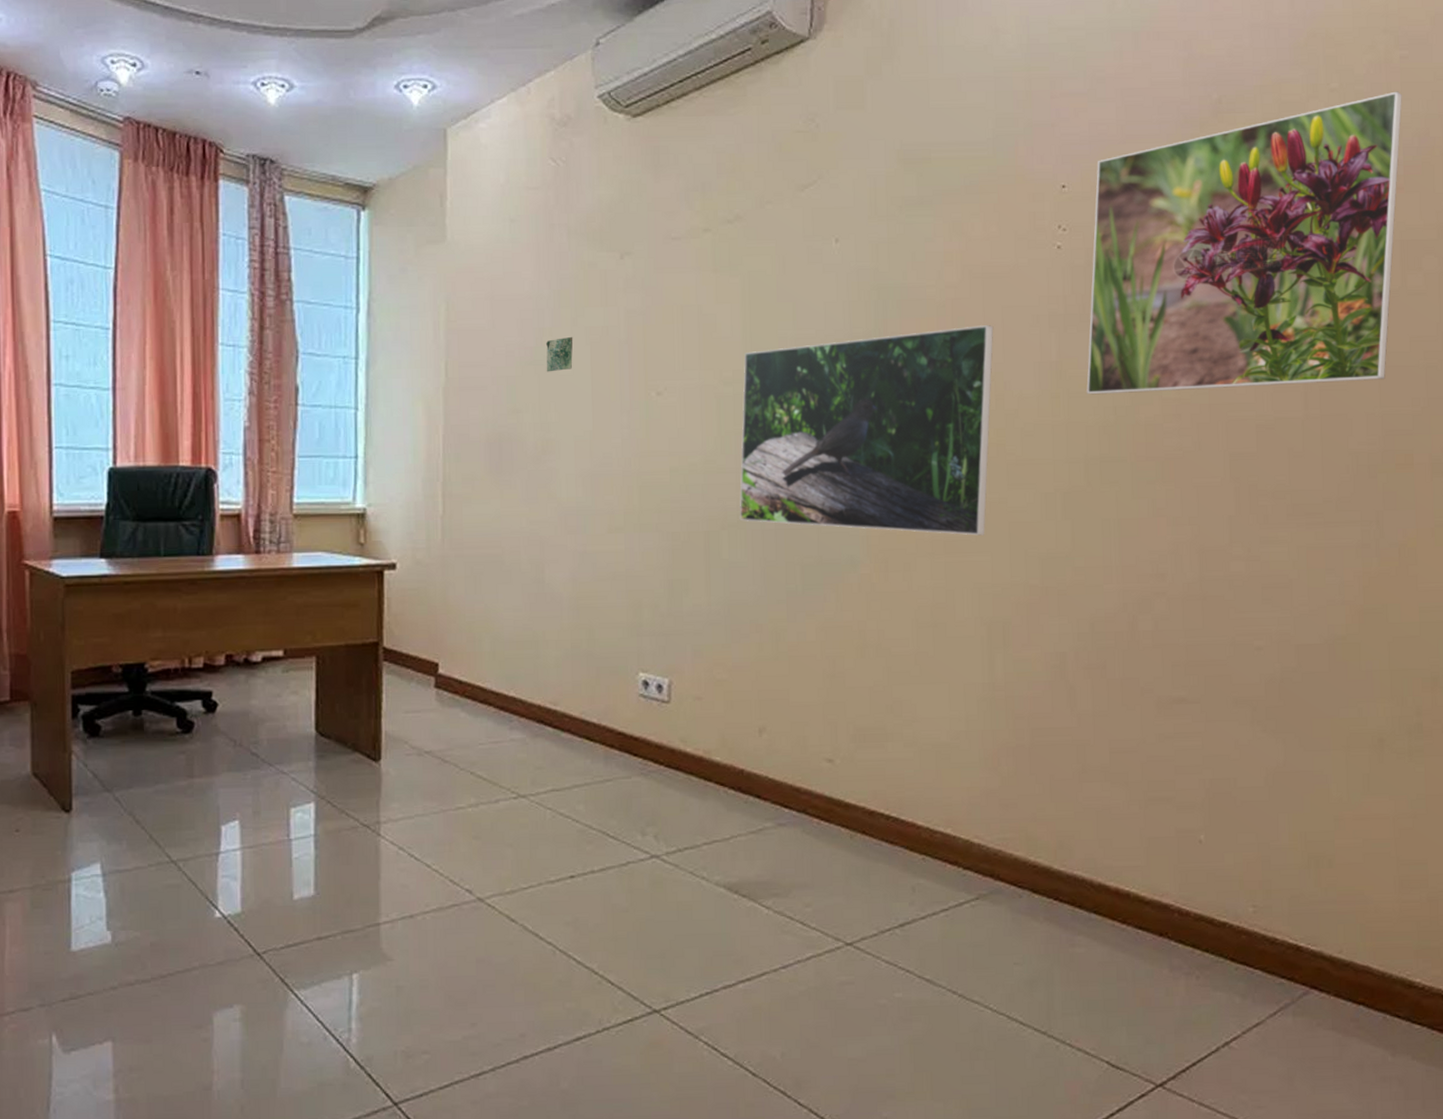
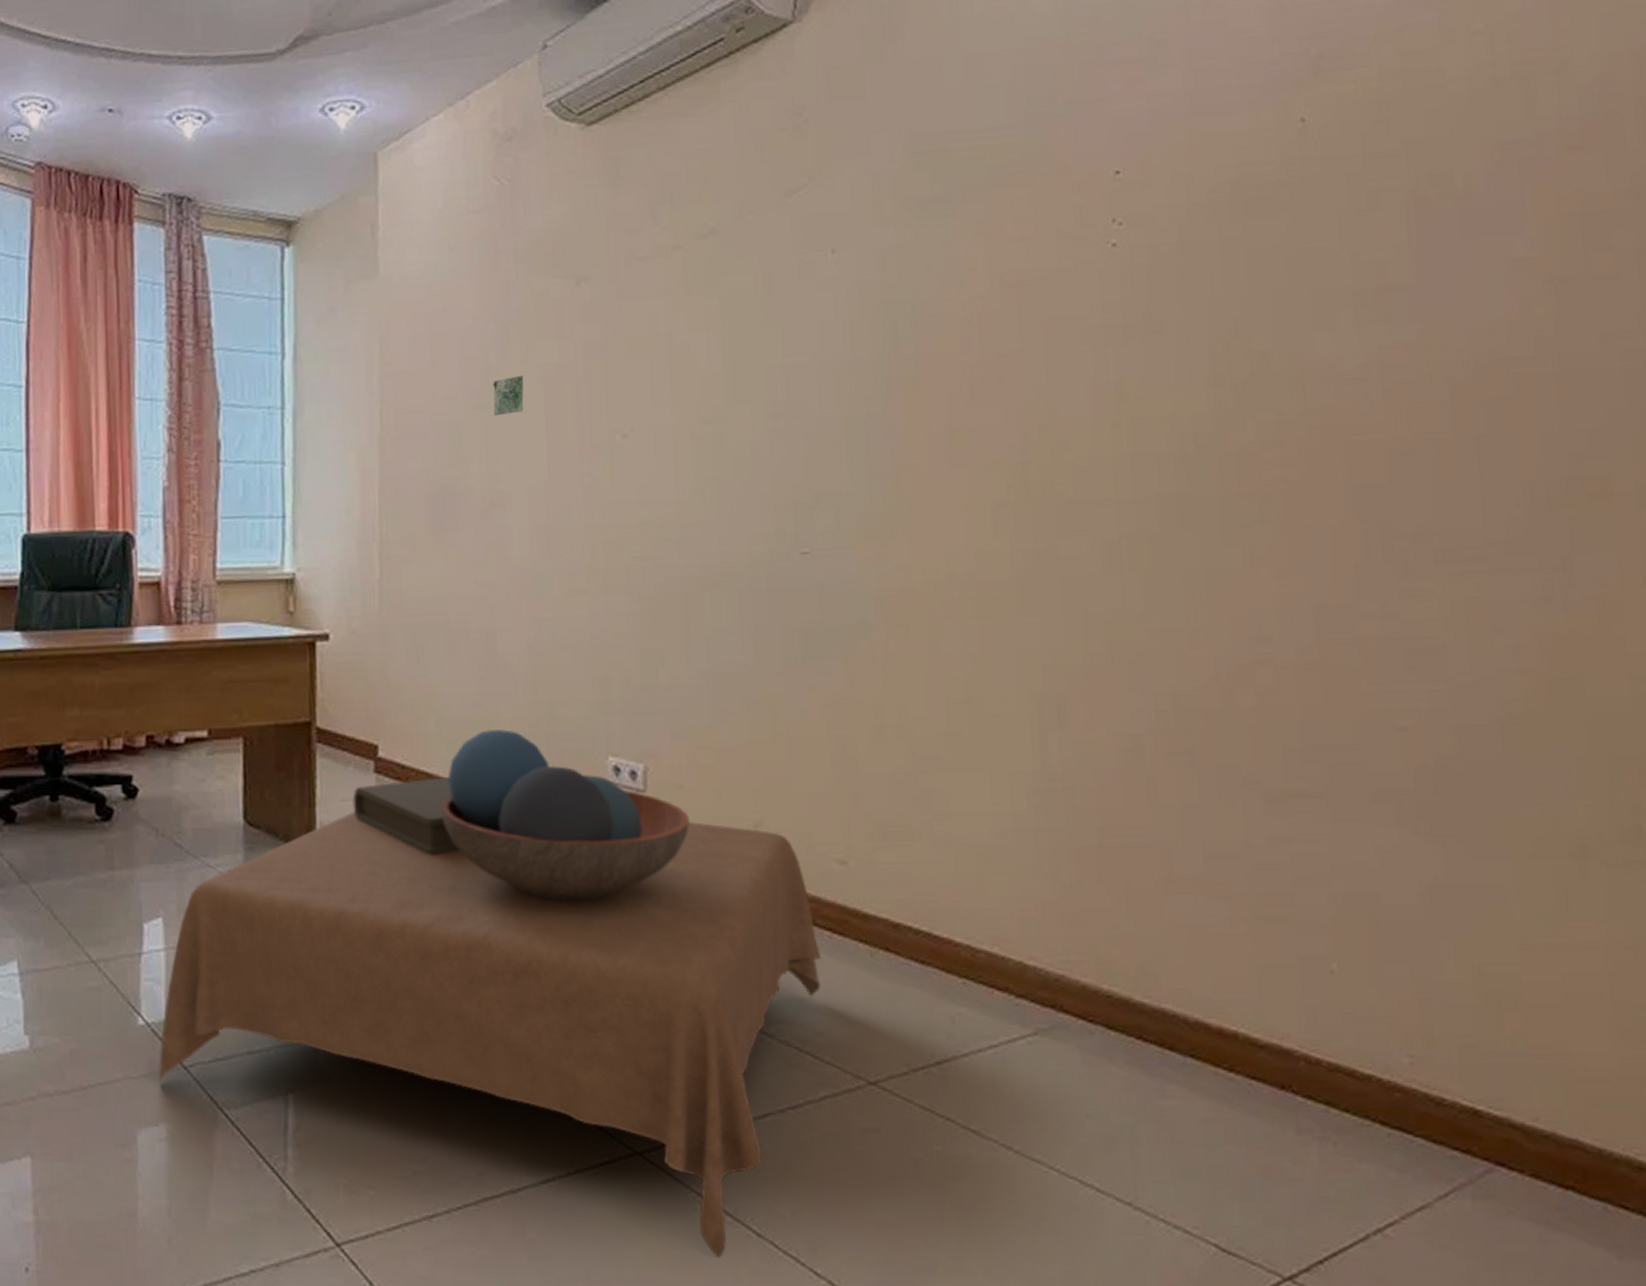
coffee table: none [233,649,810,1096] -> present [158,730,821,1258]
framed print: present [739,325,994,536] -> none [723,341,1034,594]
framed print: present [1086,91,1402,395] -> none [1156,27,1574,421]

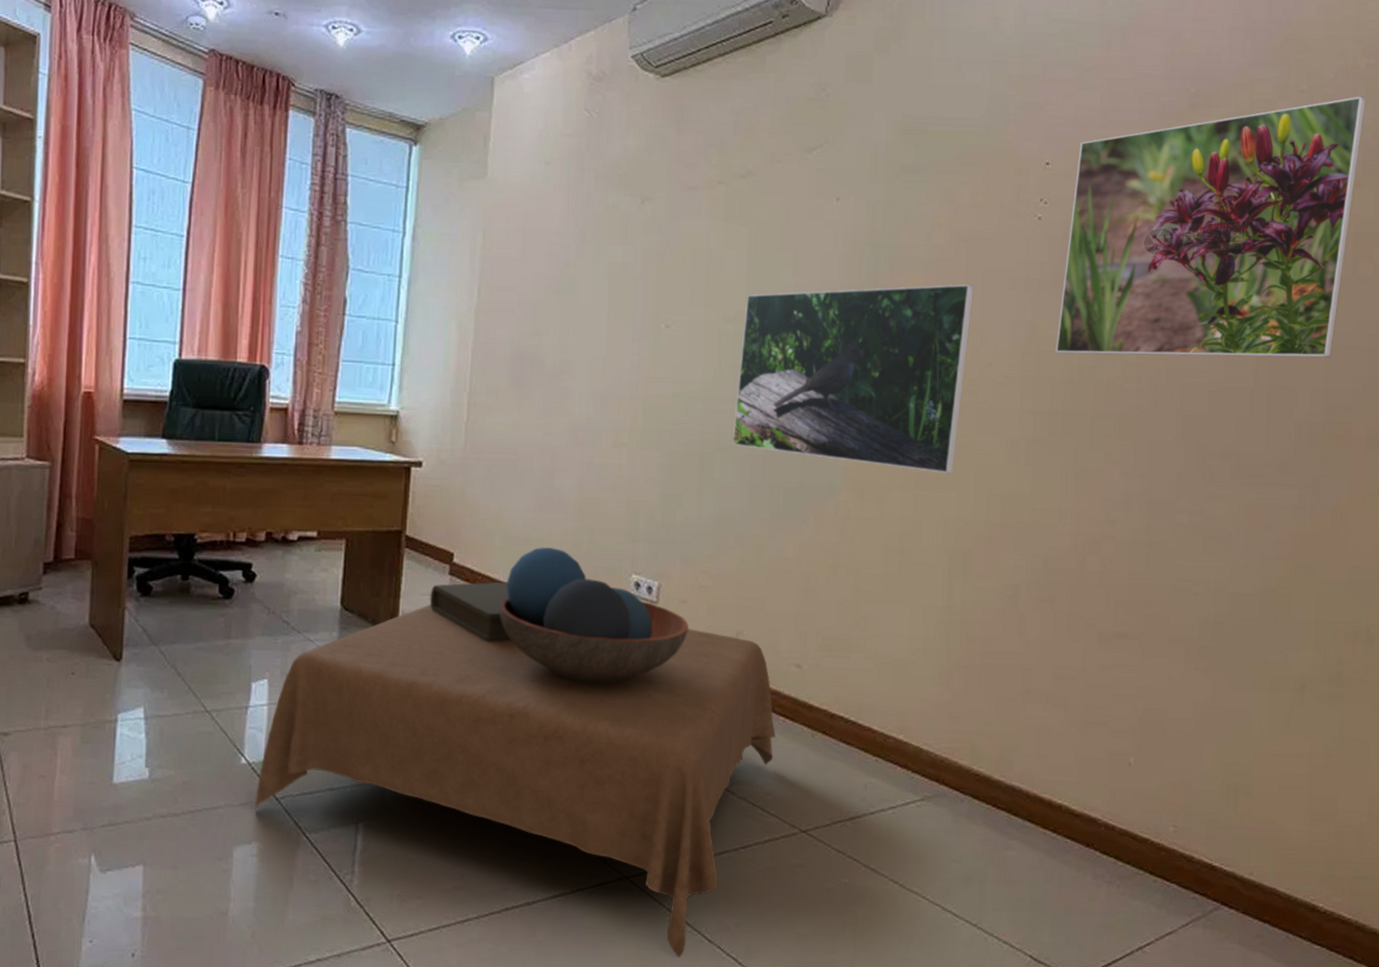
map: present [493,375,524,416] -> none [568,270,594,301]
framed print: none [723,341,1034,594] -> present [732,284,975,474]
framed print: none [1156,27,1574,421] -> present [1055,96,1366,358]

